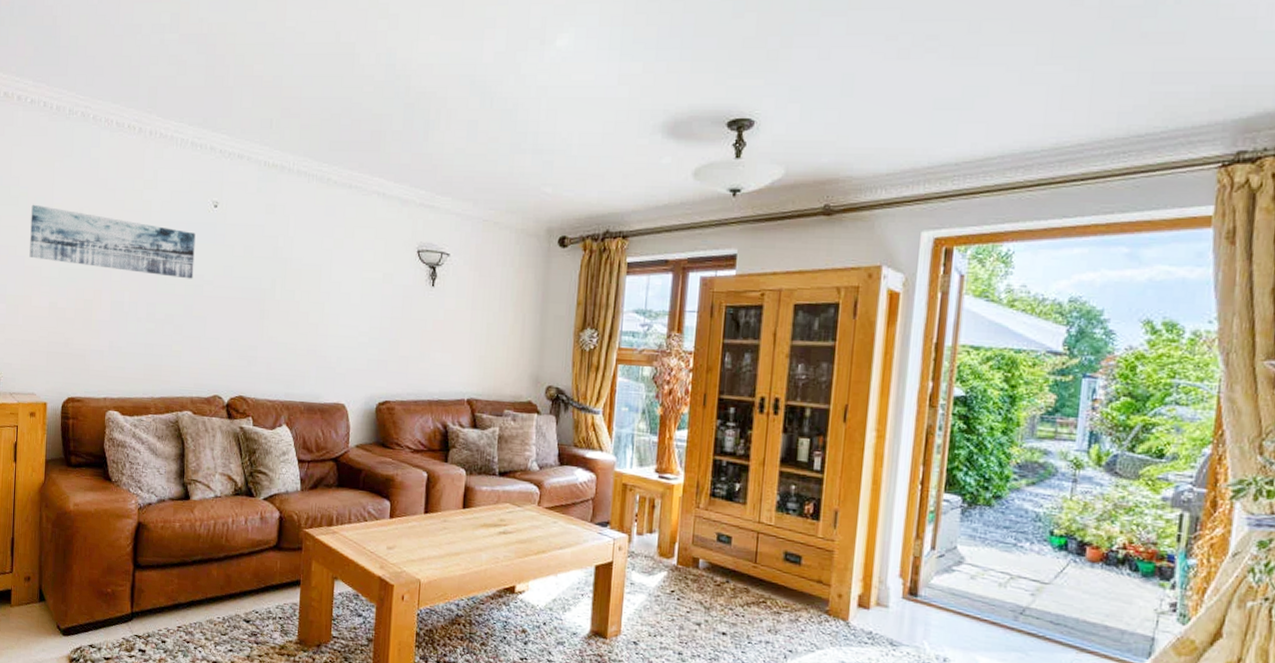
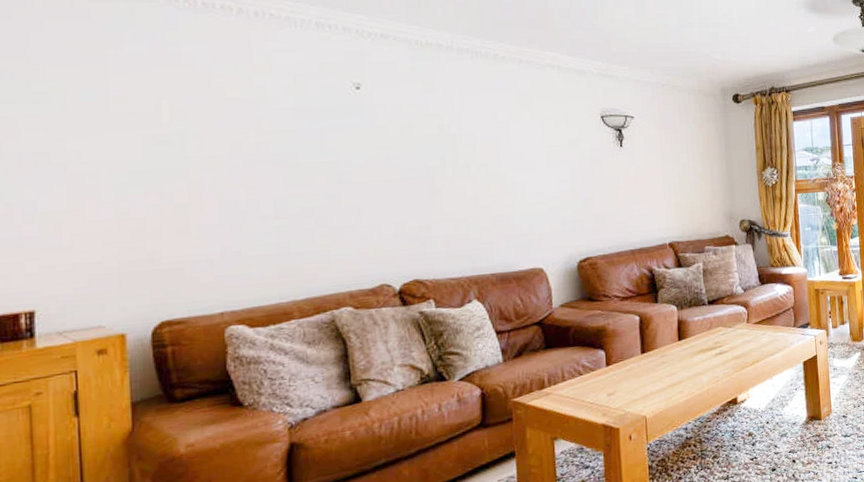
wall art: present [29,204,196,279] -> none [71,99,337,167]

